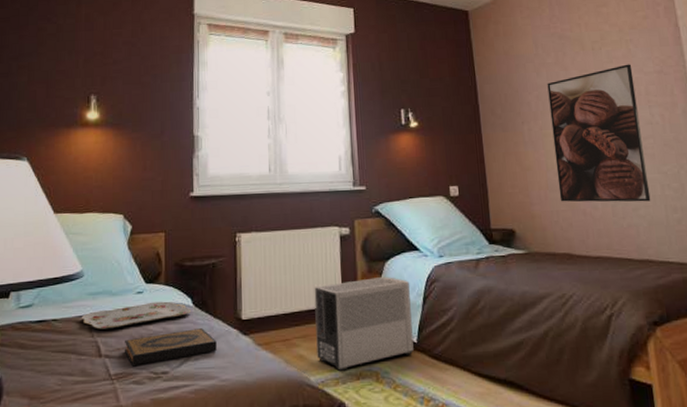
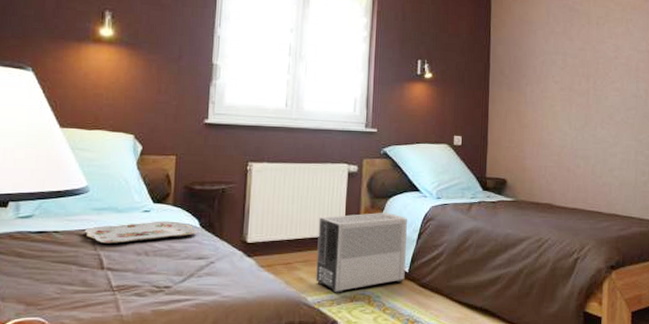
hardback book: present [124,328,217,365] -> none [127,248,221,279]
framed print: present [547,64,651,202] -> none [549,41,628,165]

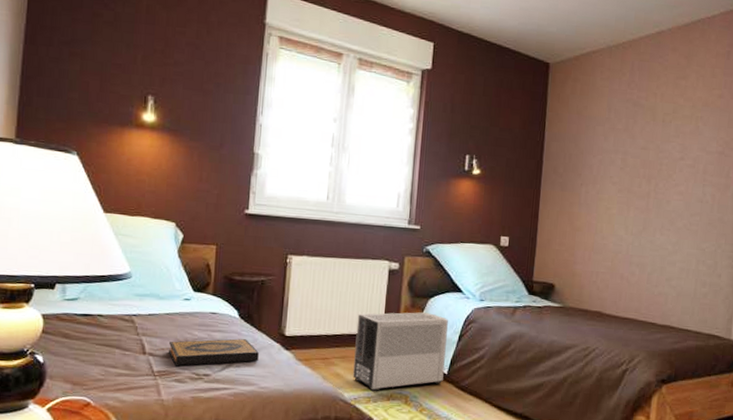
serving tray: present [84,221,198,244] -> none [127,309,237,330]
hardback book: none [127,248,221,279] -> present [168,339,259,366]

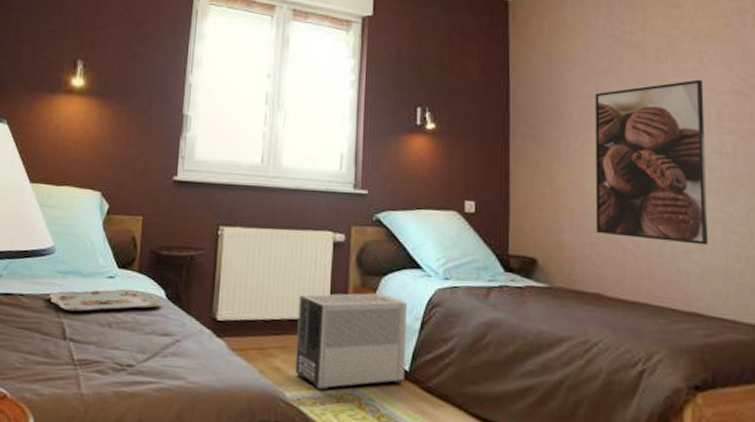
serving tray: none [127,309,237,330] -> present [48,288,164,312]
hardback book: present [168,339,259,366] -> none [89,323,188,354]
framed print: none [602,141,697,274] -> present [595,79,709,245]

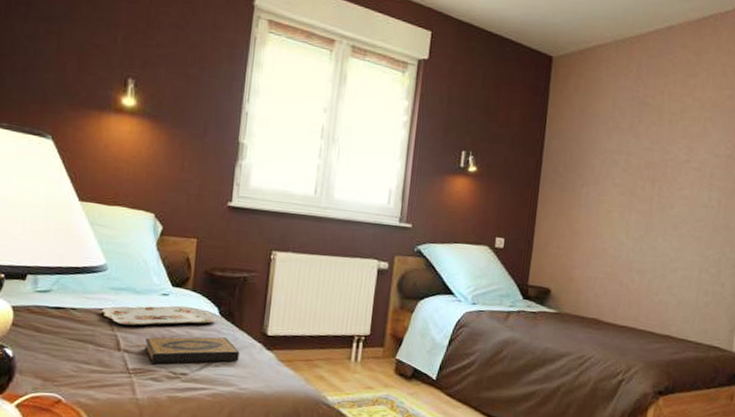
hardback book: none [89,323,188,354] -> present [144,337,239,364]
air purifier: present [295,293,407,392] -> none [337,314,438,396]
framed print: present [595,79,709,245] -> none [600,142,704,282]

